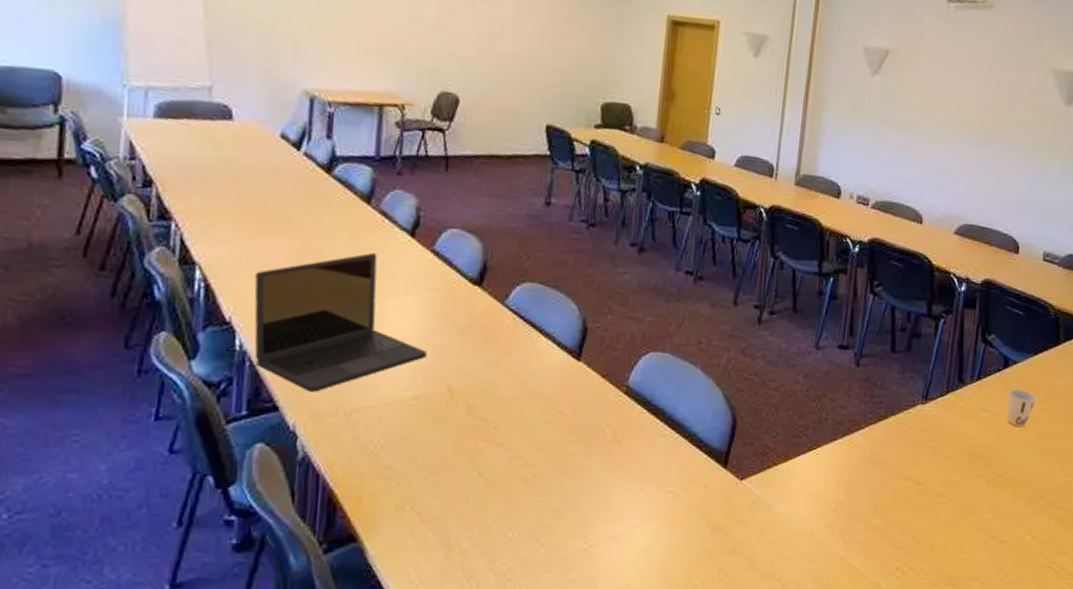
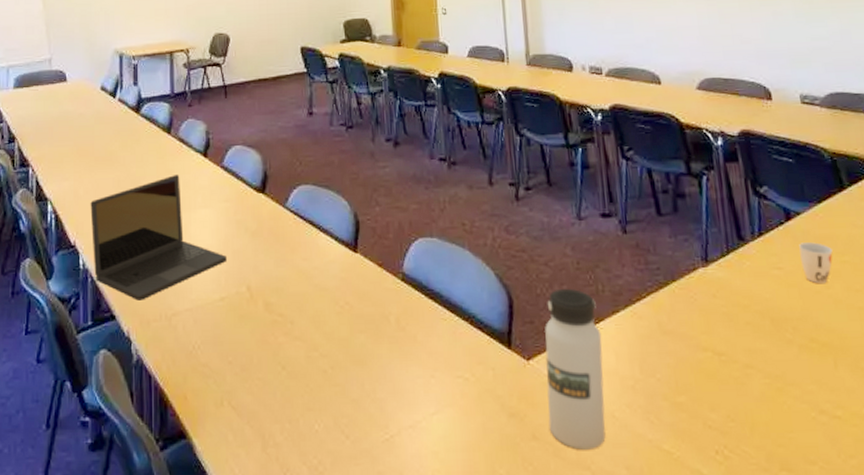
water bottle: none [749,414,817,564] -> present [544,288,606,450]

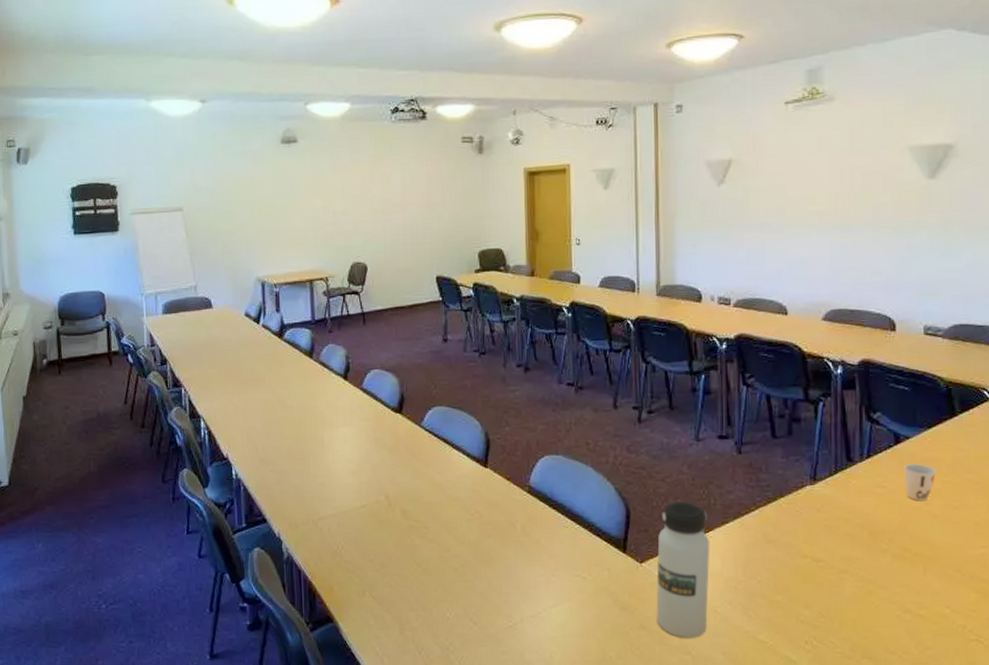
laptop: present [90,175,227,301] -> none [240,396,367,507]

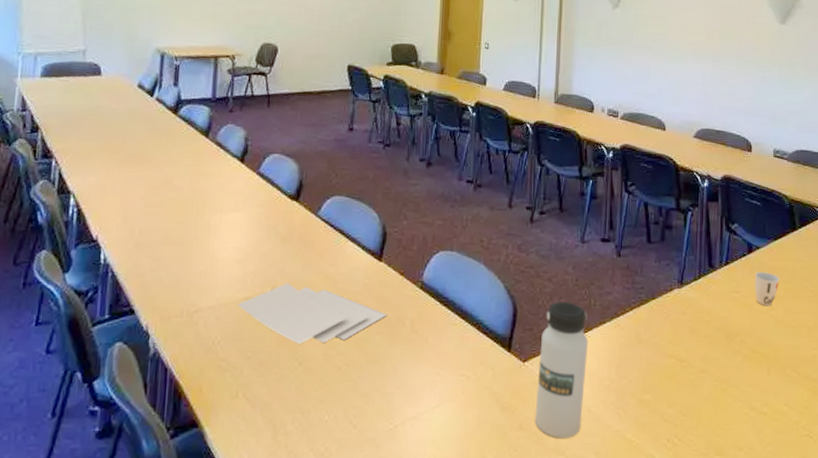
papers: none [356,491,497,547] -> present [238,283,387,344]

